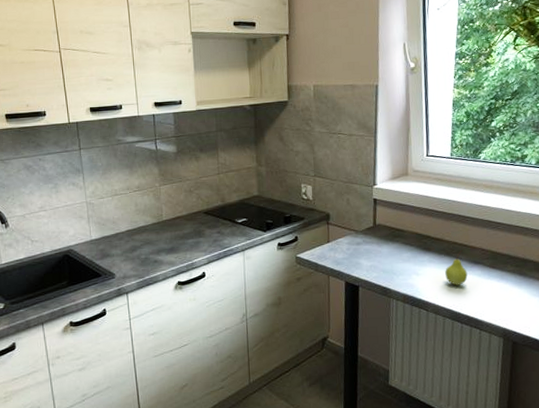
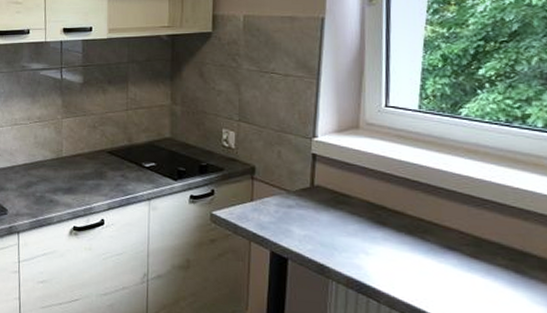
fruit: present [445,250,468,286] -> none [405,230,438,275]

